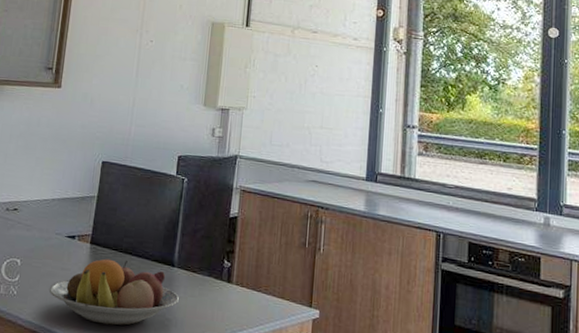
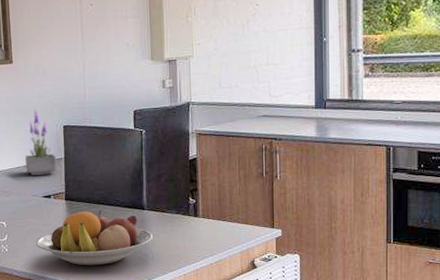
potted plant: none [54,137,89,213] -> present [25,107,58,175]

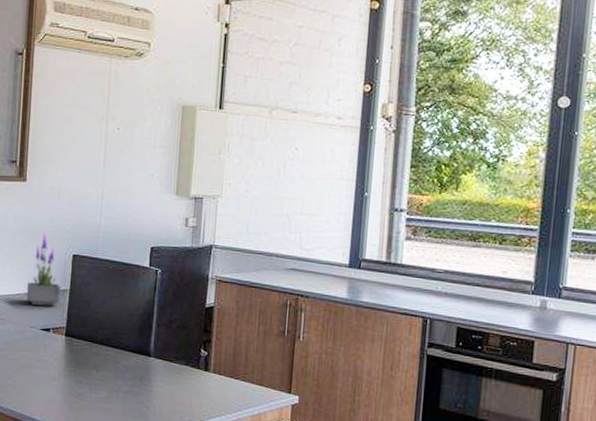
fruit bowl: present [35,209,152,266] -> none [27,350,156,413]

